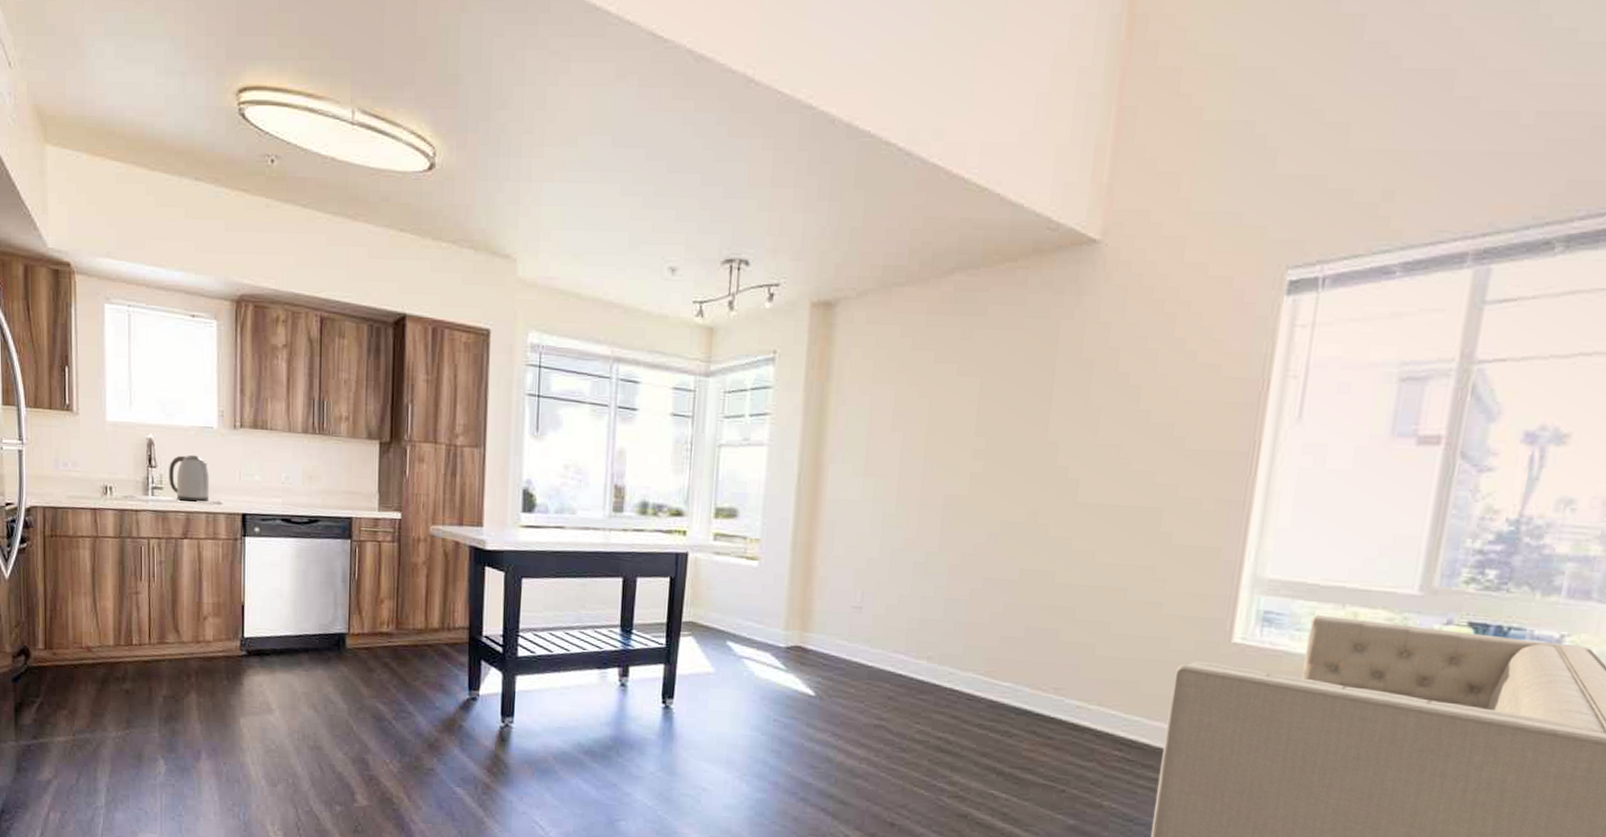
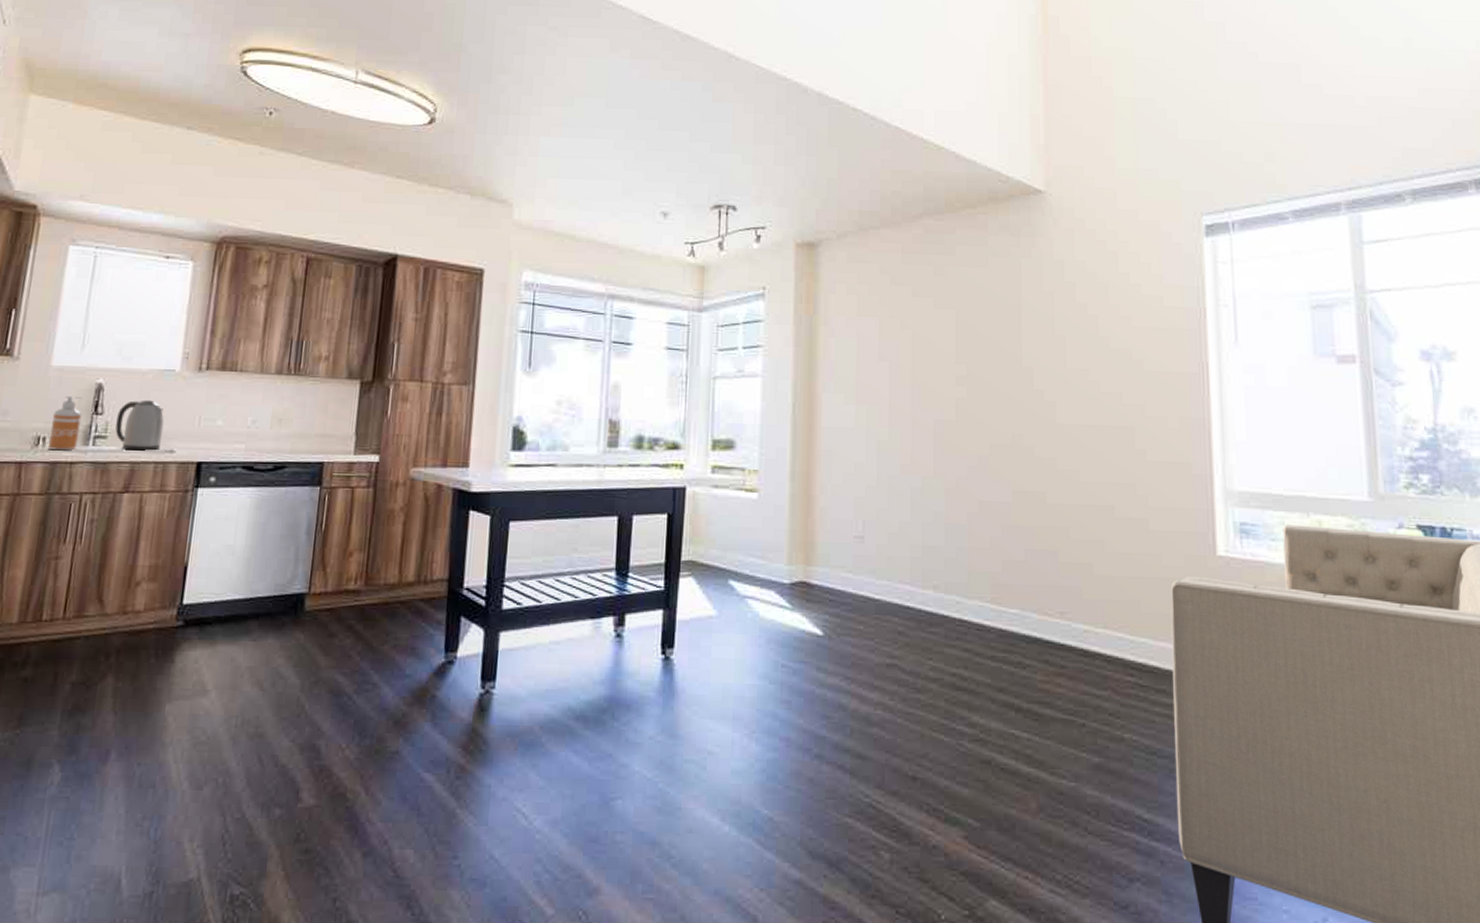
soap dispenser: none [114,449,139,500] -> present [49,395,82,451]

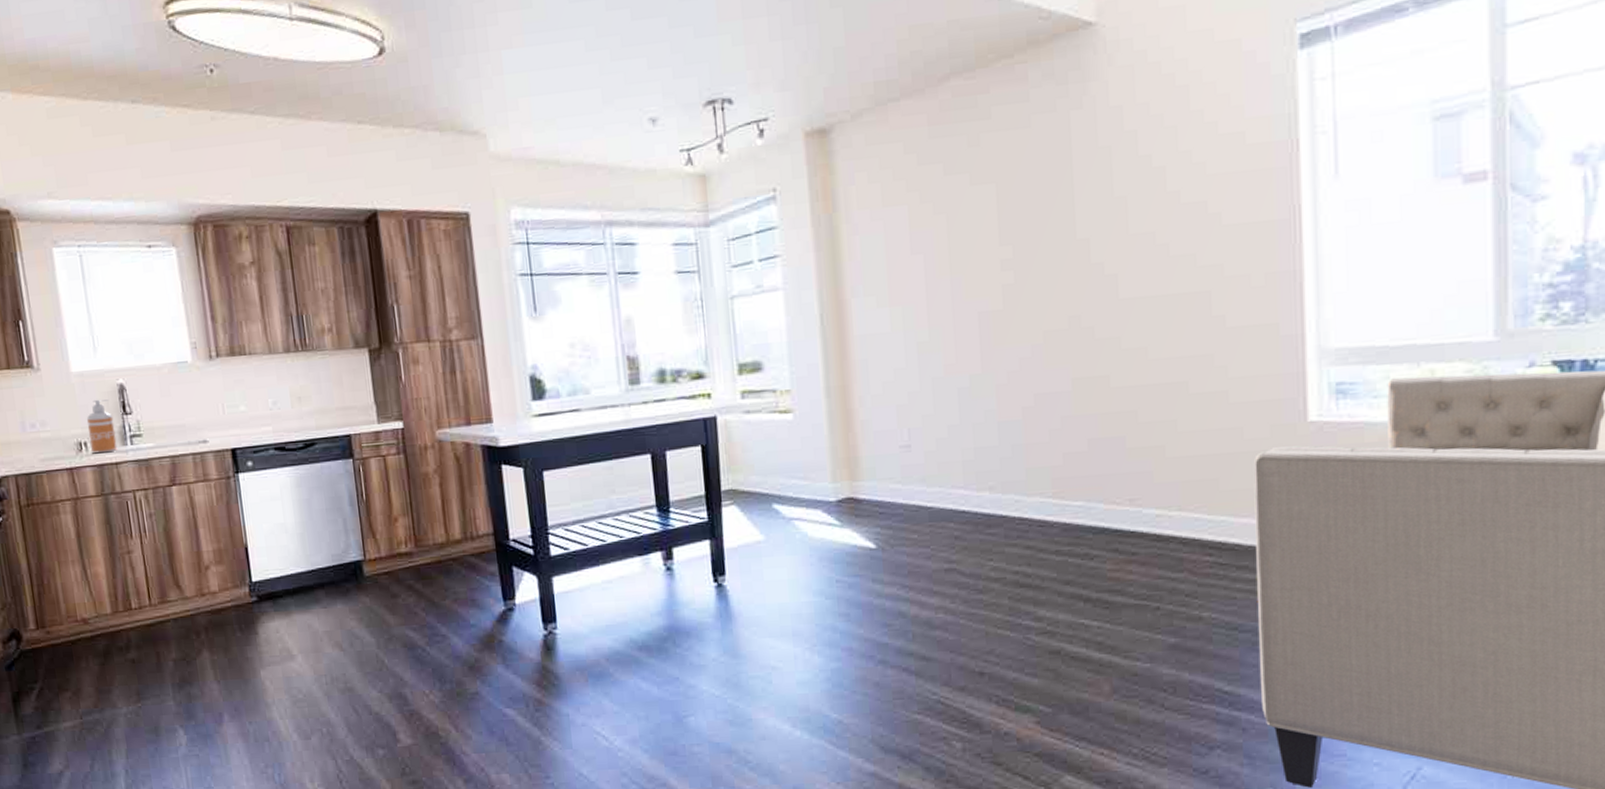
kettle: present [115,399,165,451] -> none [145,394,194,446]

